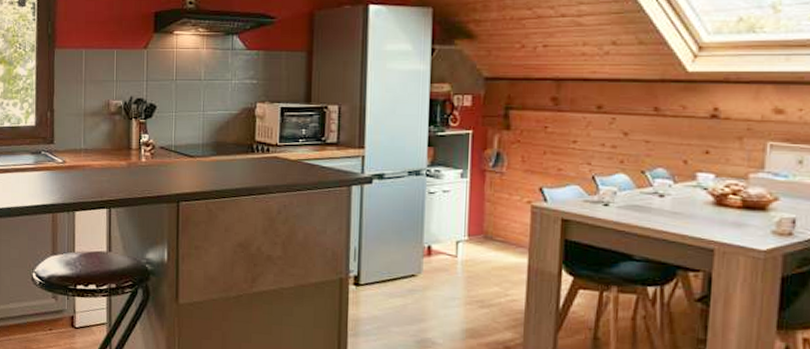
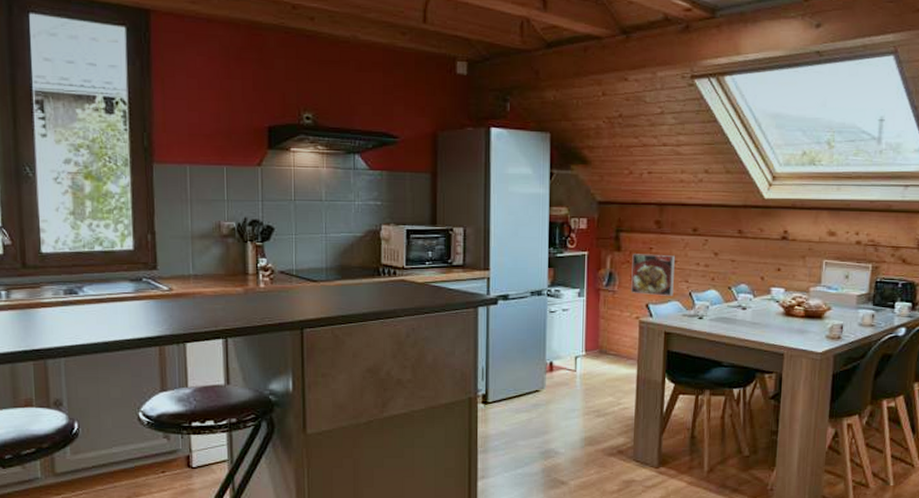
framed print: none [522,133,576,180] -> present [631,254,676,296]

